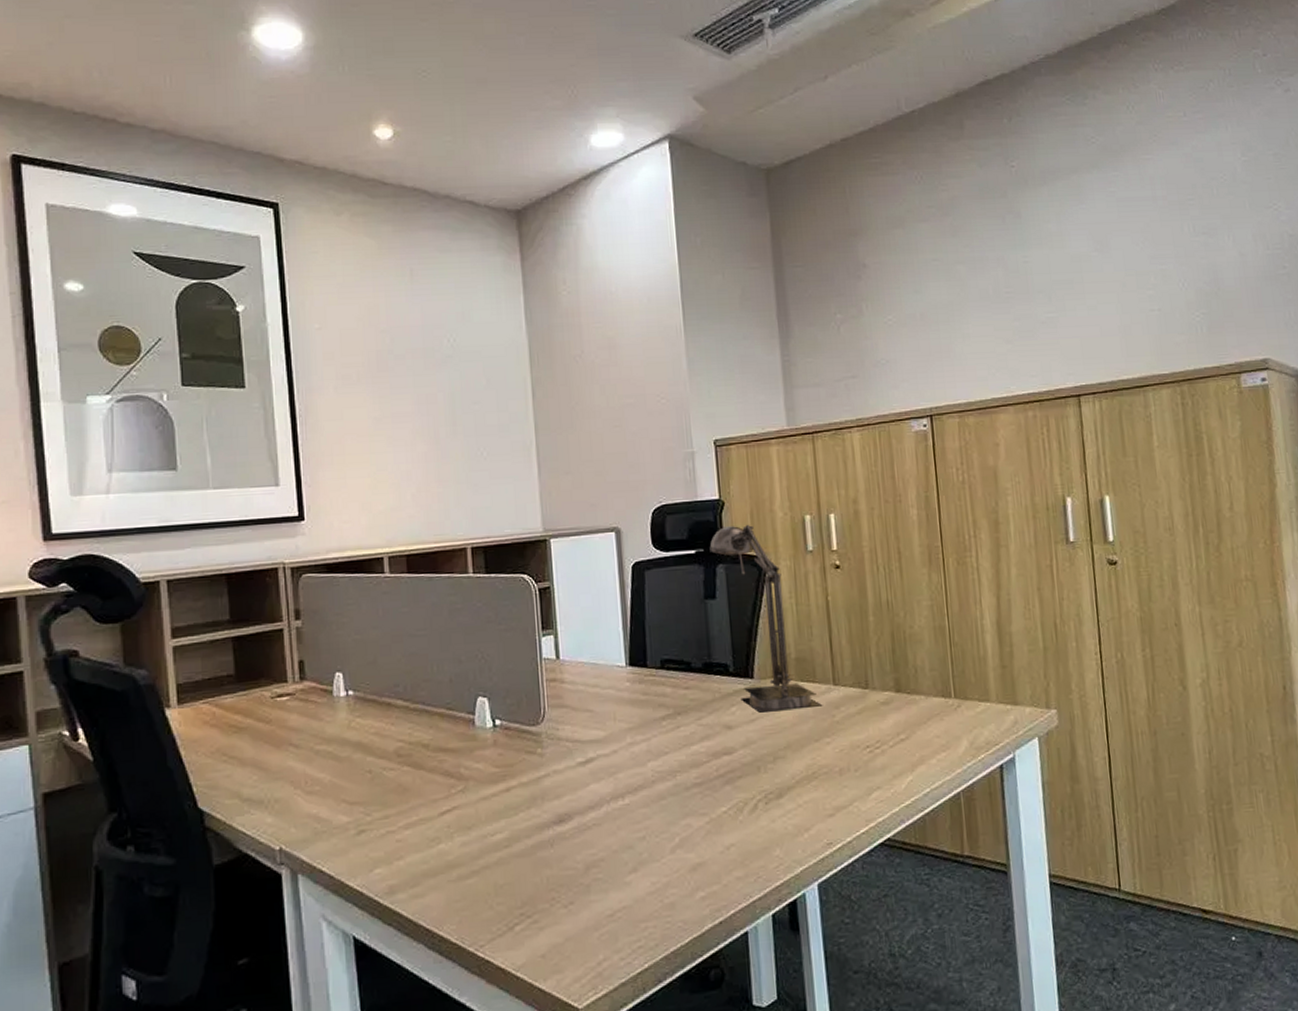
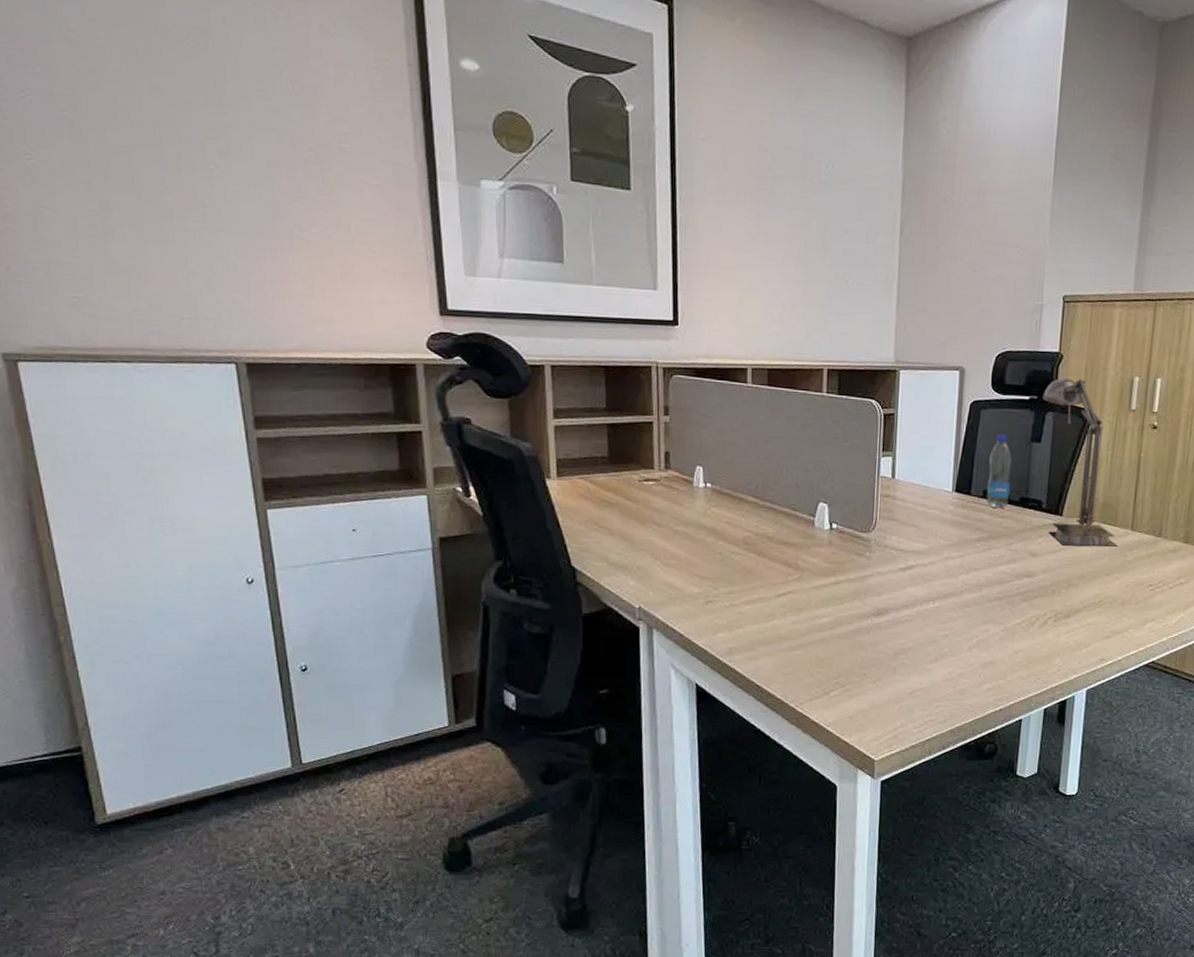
bottle: none [661,594,692,679] -> present [986,434,1012,508]

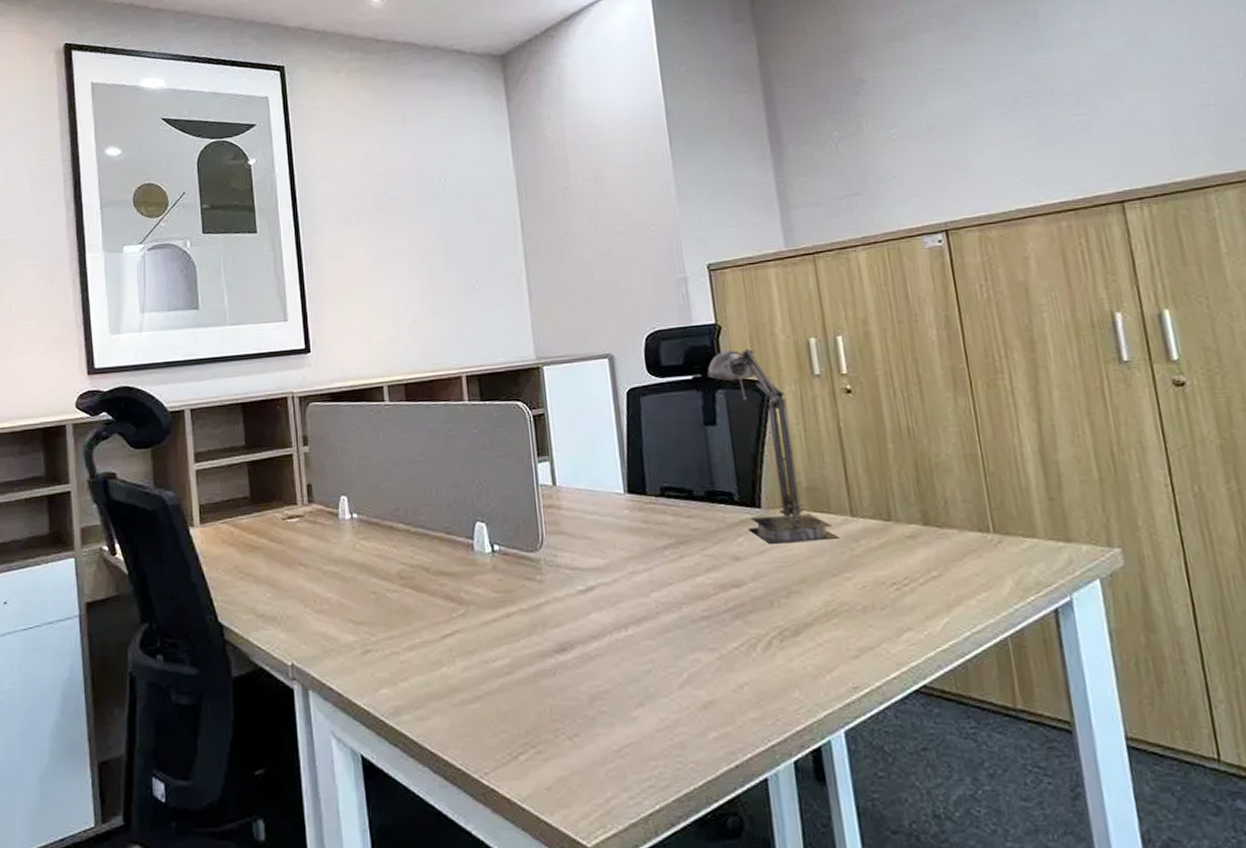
bottle: present [986,434,1012,508] -> none [659,421,694,507]

